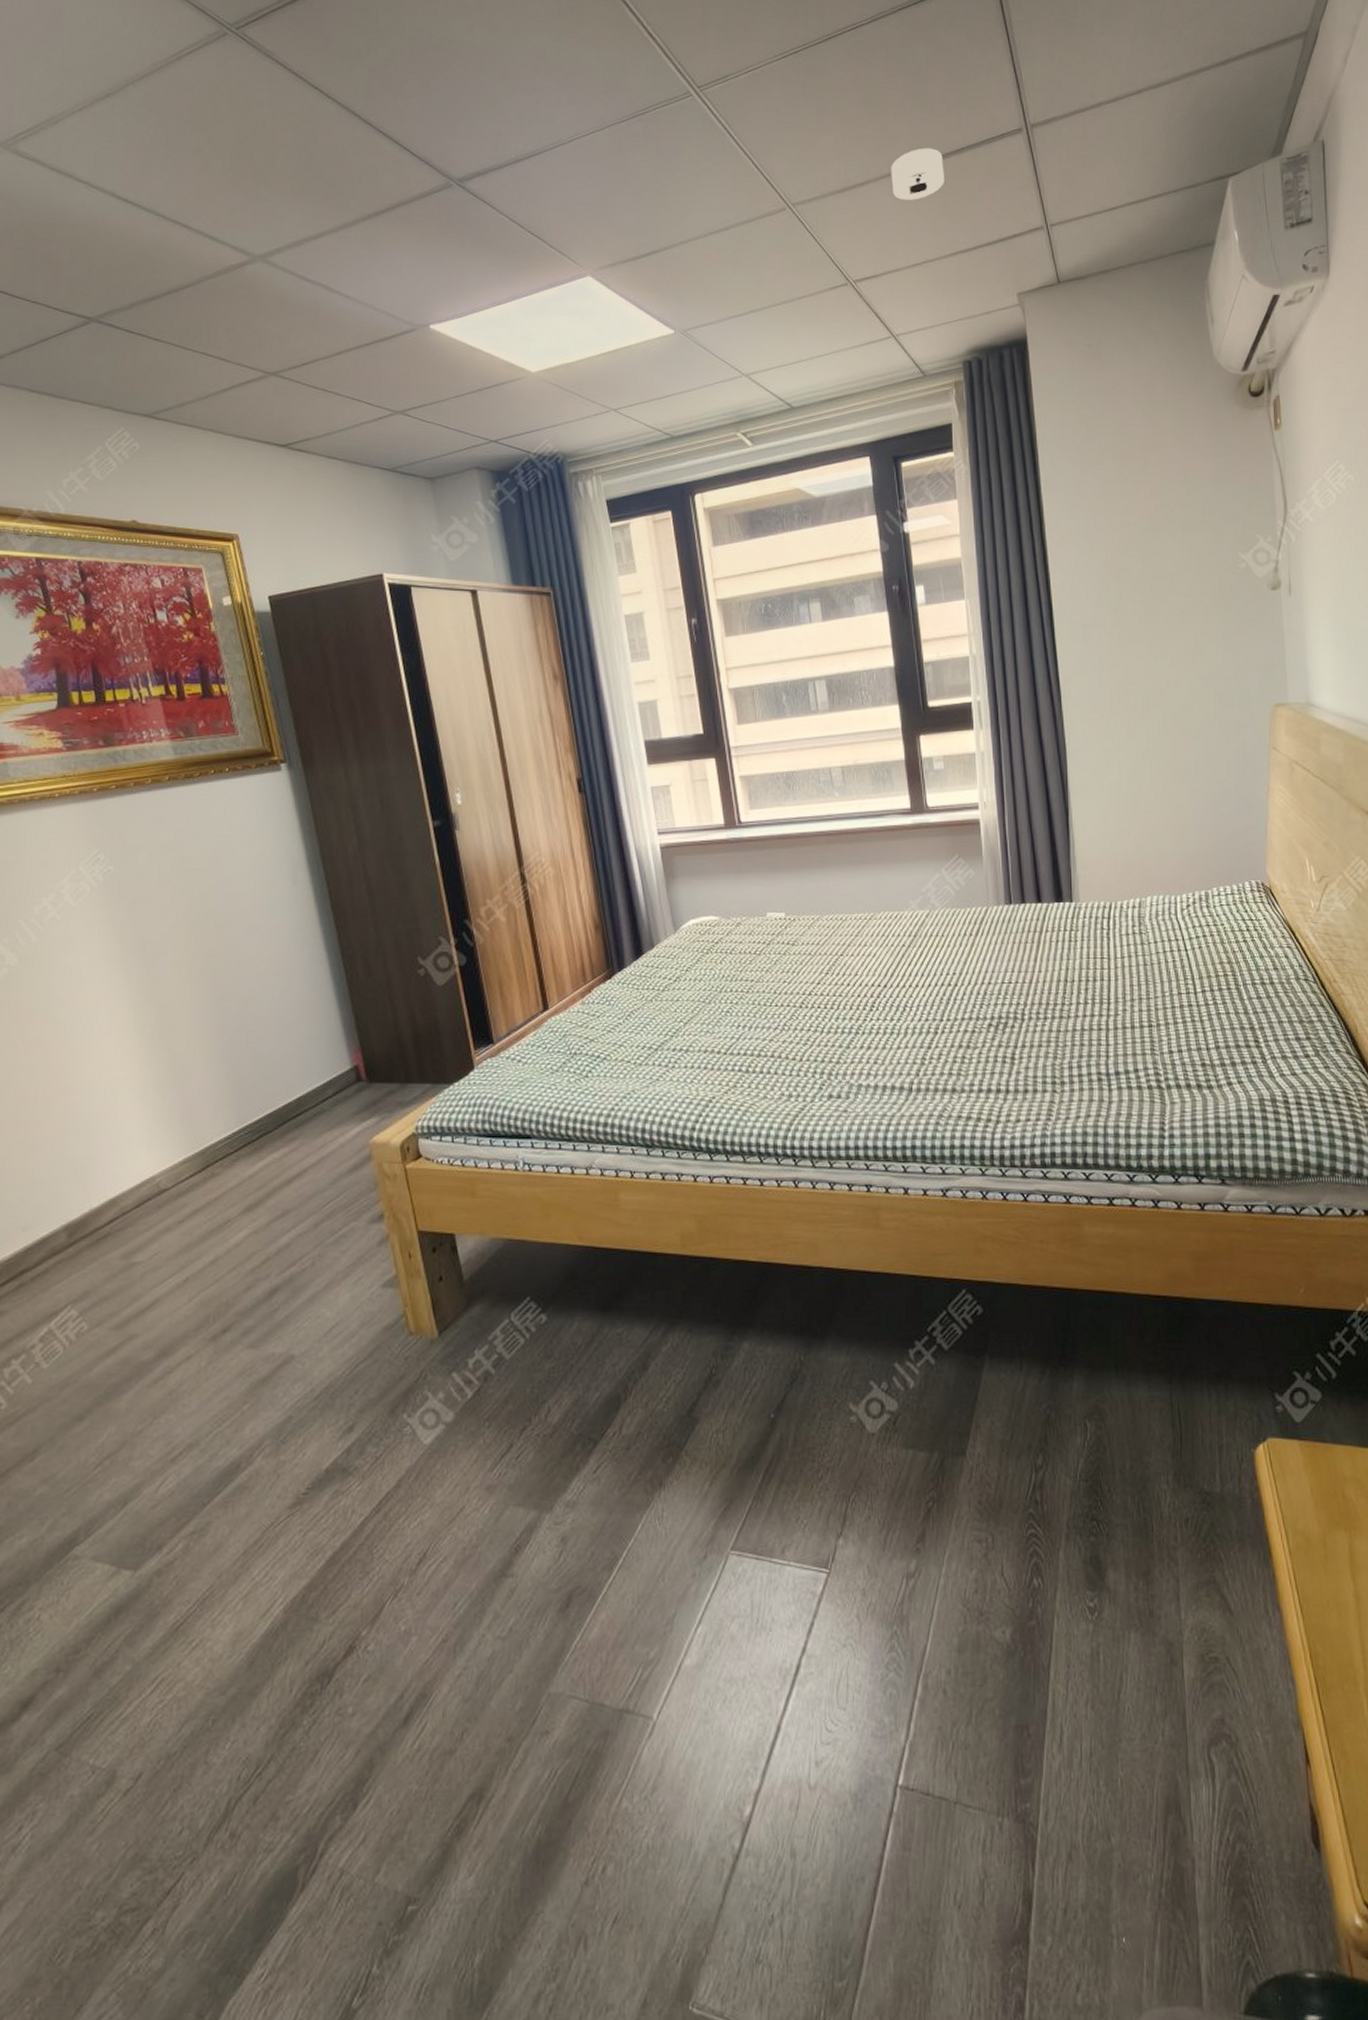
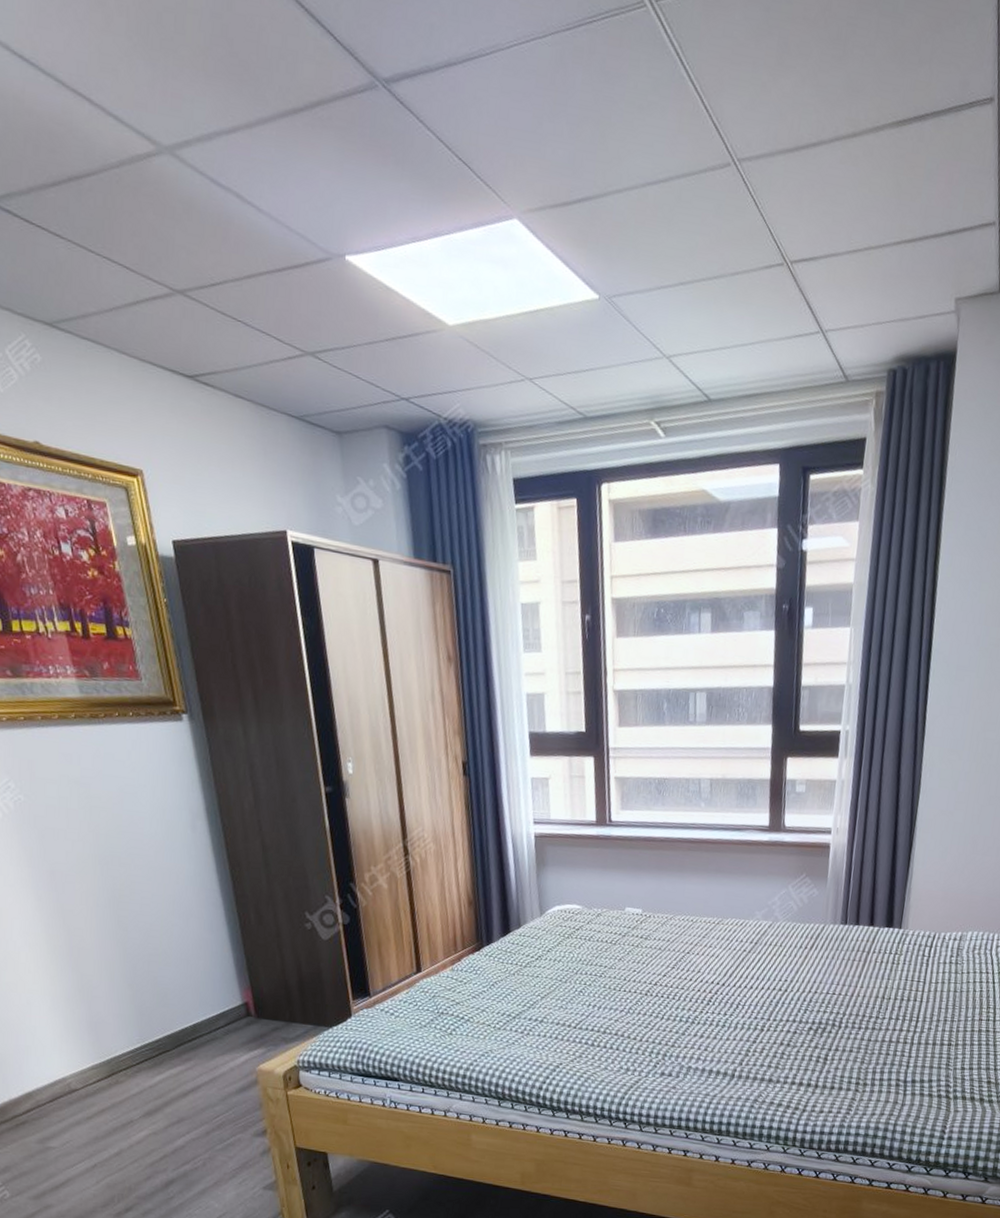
smoke detector: present [891,148,945,200] -> none [845,108,905,172]

